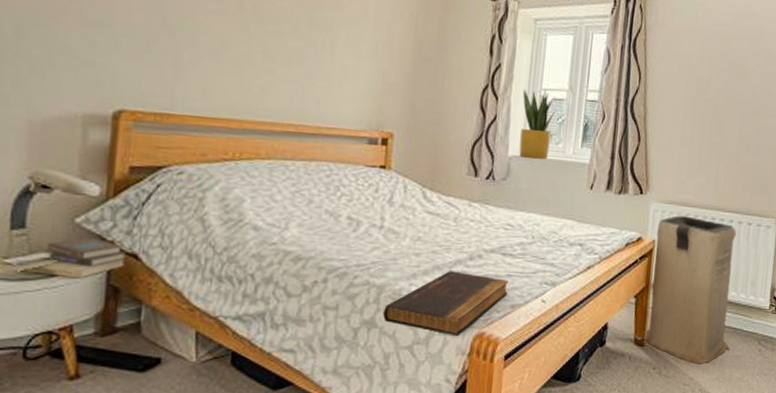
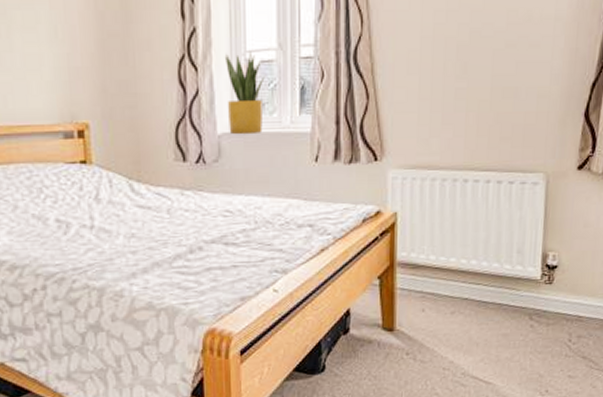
book: present [383,271,509,337] -> none [108,266,236,335]
laundry basket: present [632,215,737,364] -> none [379,181,496,346]

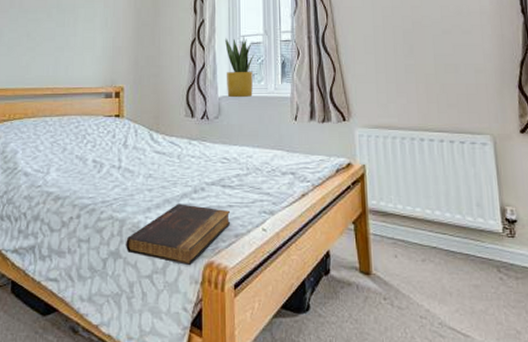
book: none [108,266,236,335] -> present [126,204,231,266]

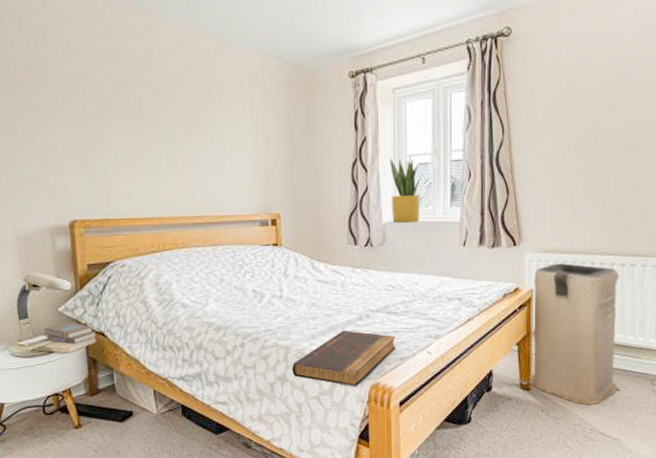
laundry basket: none [356,139,466,295] -> present [518,263,620,406]

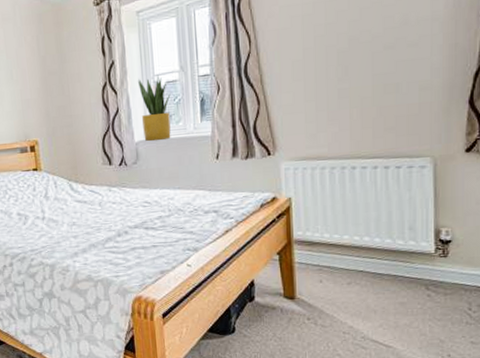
book: present [292,330,396,387] -> none [58,247,156,301]
laundry basket: present [518,263,620,406] -> none [281,169,392,313]

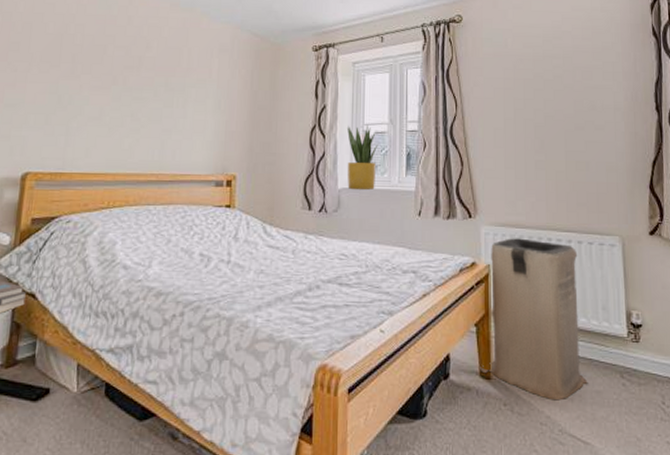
laundry basket: none [281,169,392,313] -> present [477,238,588,401]

